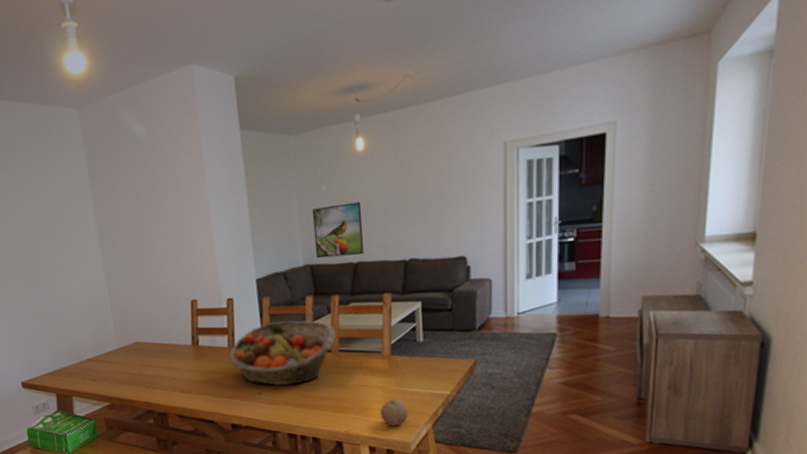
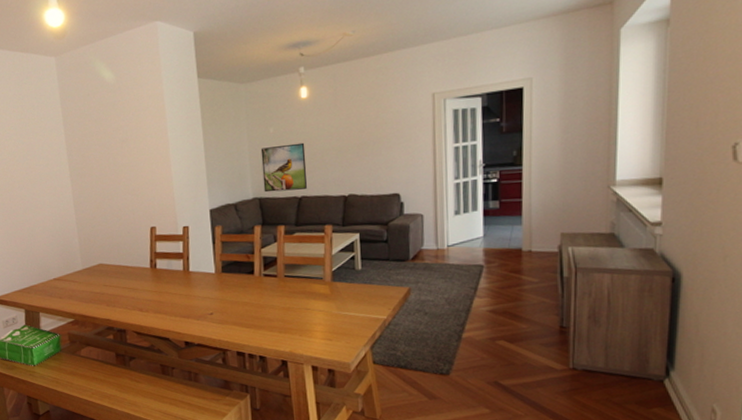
fruit basket: present [228,320,335,386] -> none [183,247,281,307]
fruit: present [380,399,409,426] -> none [322,322,349,347]

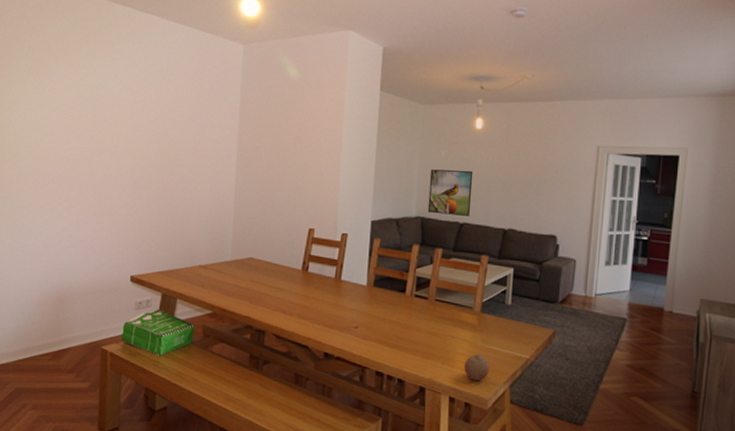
fruit: none [322,322,349,347] -> present [464,354,490,381]

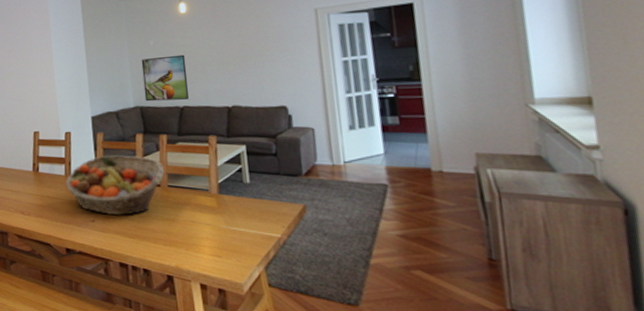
fruit basket: none [333,262,434,325] -> present [65,155,164,216]
fruit: present [464,354,490,381] -> none [210,237,240,265]

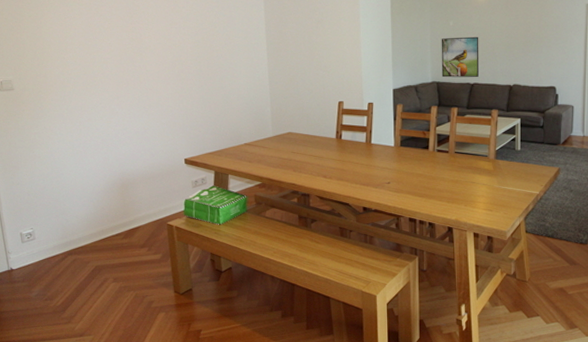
fruit basket: present [65,155,164,216] -> none [365,125,453,178]

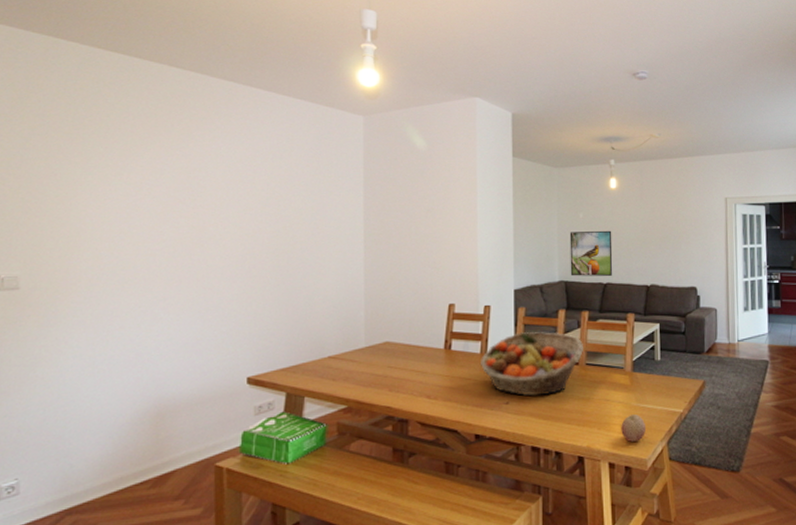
fruit basket: none [365,125,453,178] -> present [479,332,583,396]
fruit: none [484,195,507,217] -> present [621,414,647,442]

